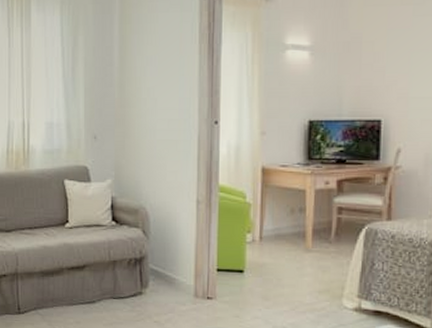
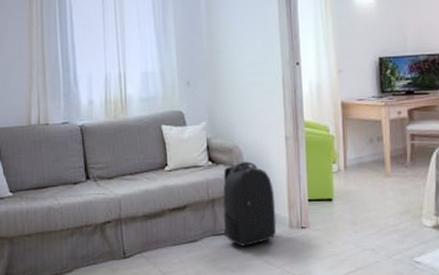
backpack: none [123,224,181,312] -> present [223,161,277,246]

